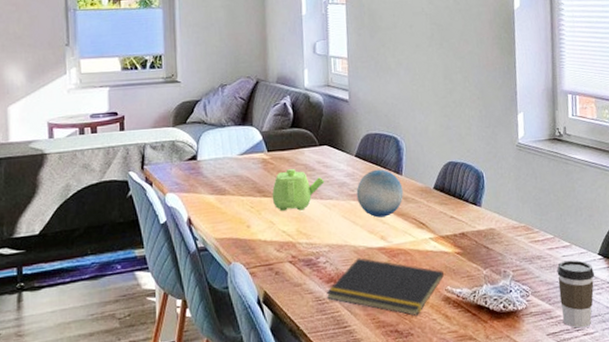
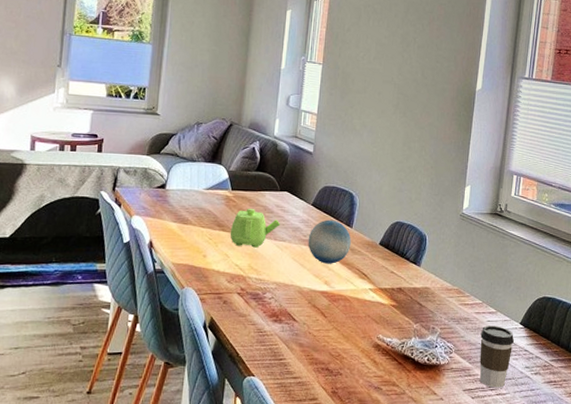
notepad: present [327,258,444,316] -> none [268,298,377,357]

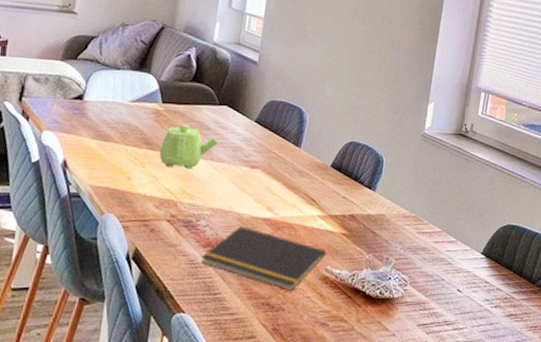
notepad: none [268,298,377,357] -> present [201,226,326,291]
decorative ball: present [308,219,351,264] -> none [249,138,299,188]
coffee cup: present [479,325,515,388] -> none [435,255,475,322]

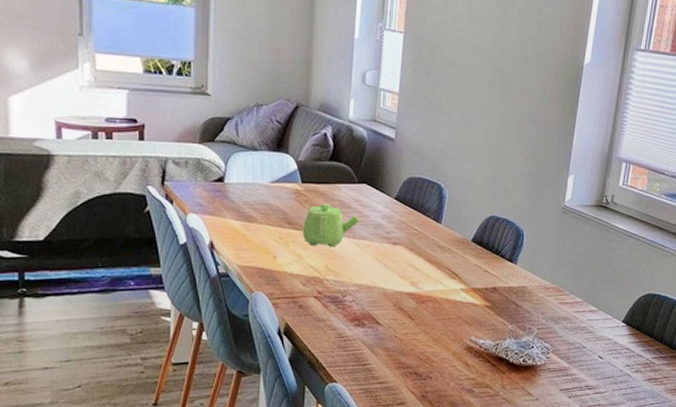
notepad: present [201,226,326,291] -> none [350,301,469,360]

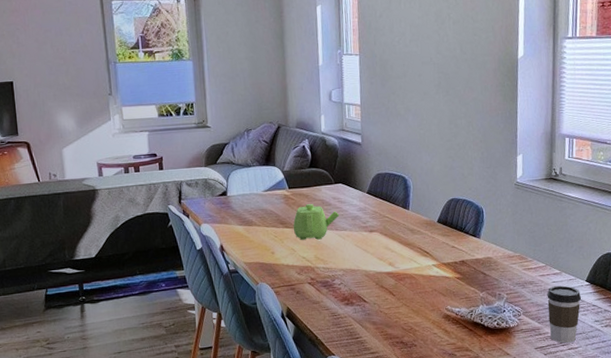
coffee cup: none [577,324,616,387] -> present [547,285,582,344]

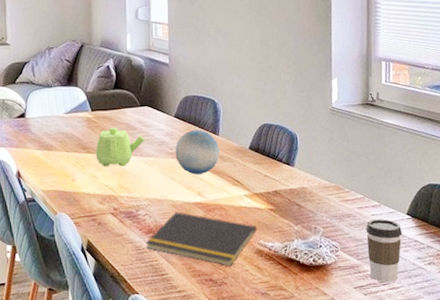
notepad: none [341,281,444,330] -> present [146,212,257,266]
decorative ball: none [367,204,410,247] -> present [175,129,220,175]

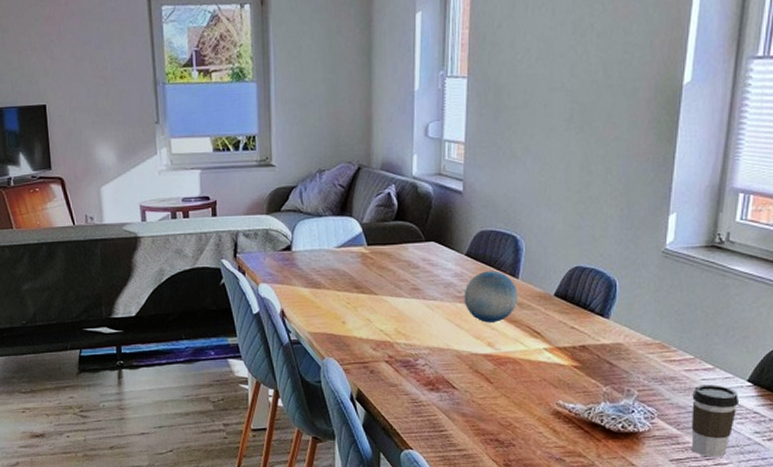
teapot: present [95,128,145,167] -> none [370,265,429,310]
notepad: present [146,212,257,266] -> none [424,363,556,427]

